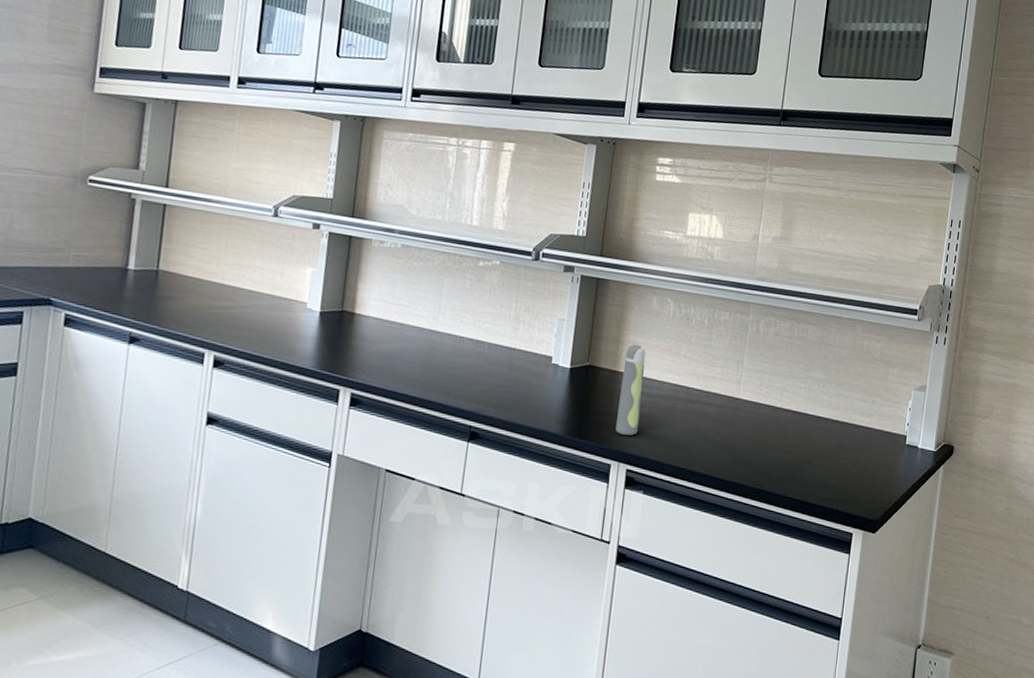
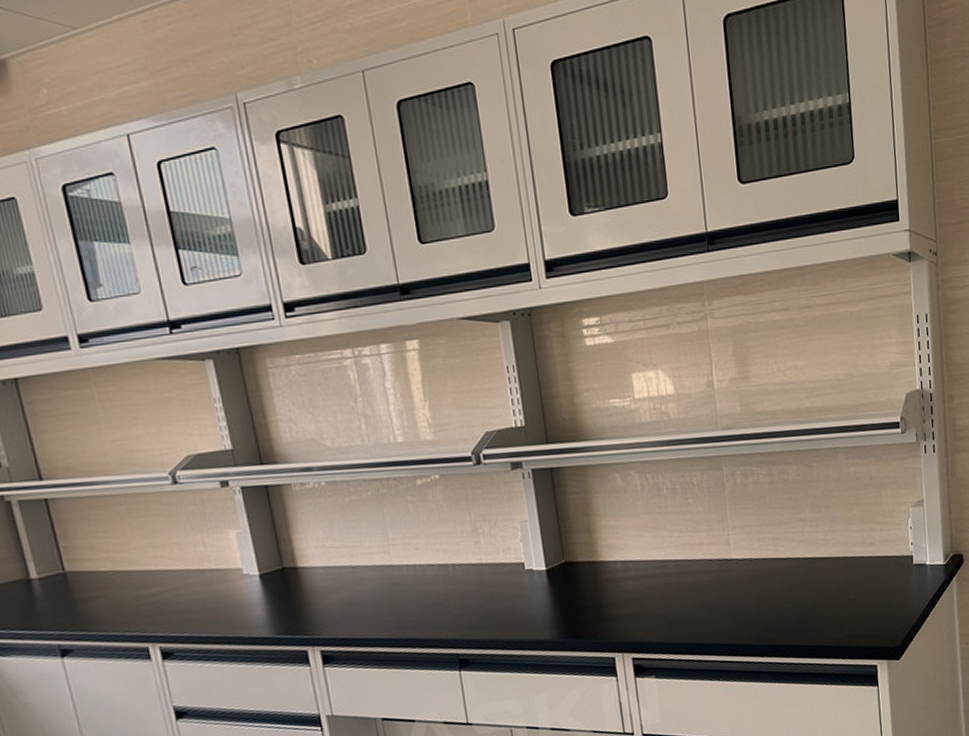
spray bottle: present [615,344,646,436] -> none [601,528,634,625]

